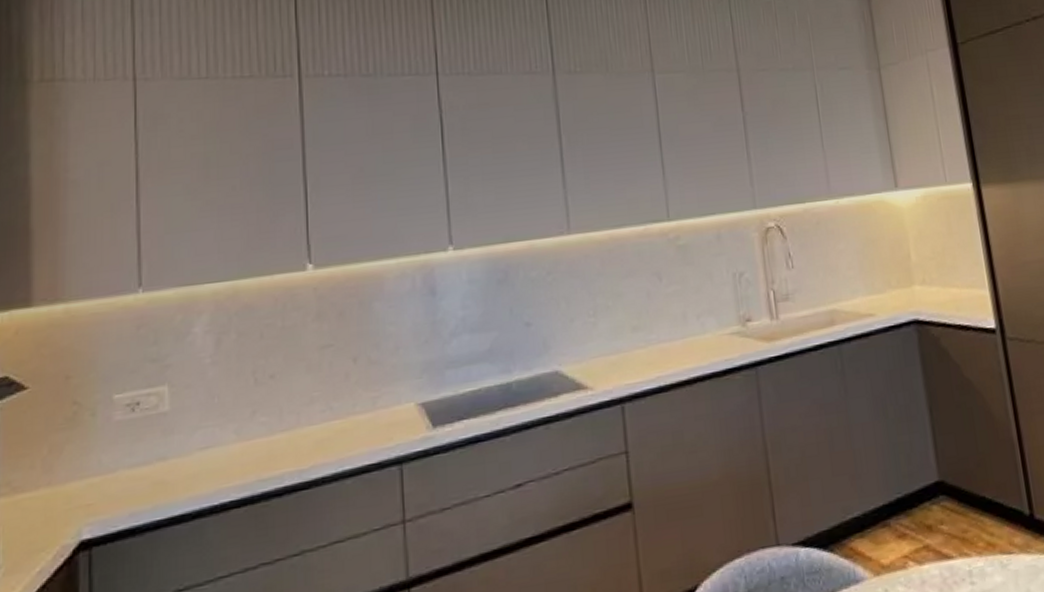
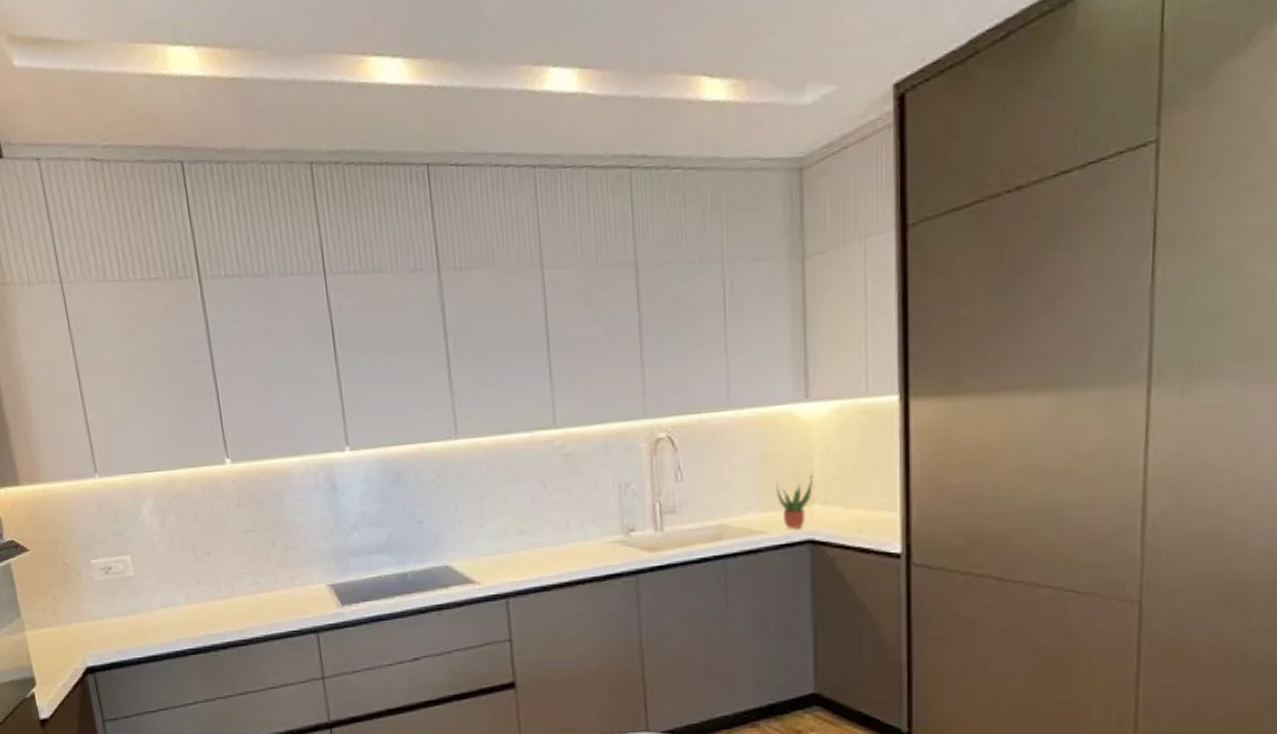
potted plant: none [879,257,912,312] -> present [777,475,813,530]

